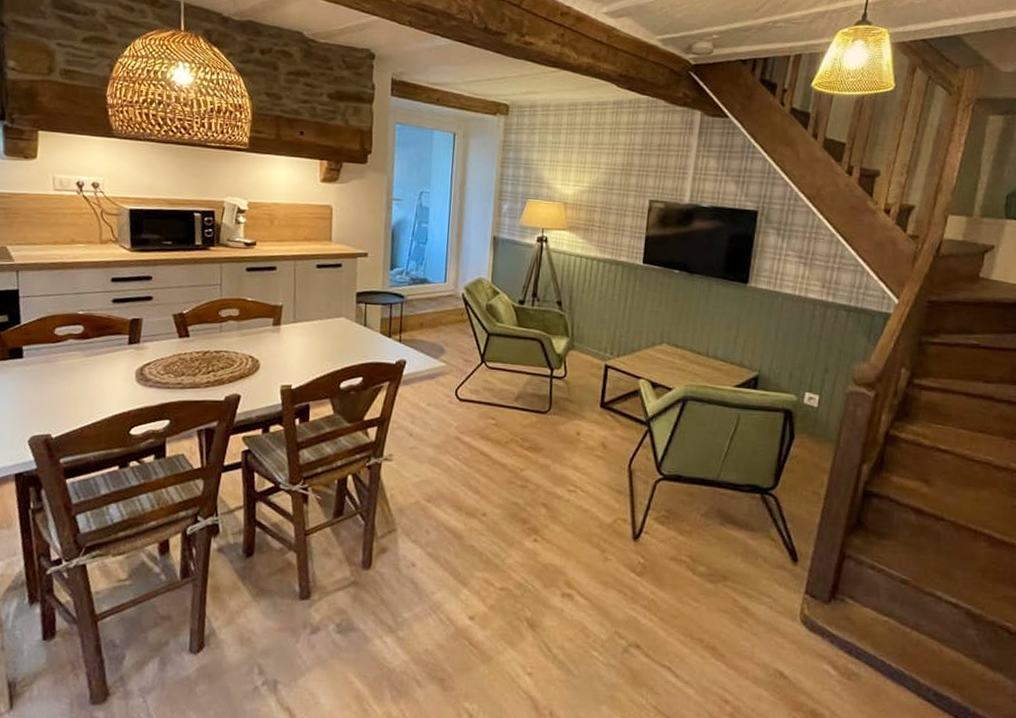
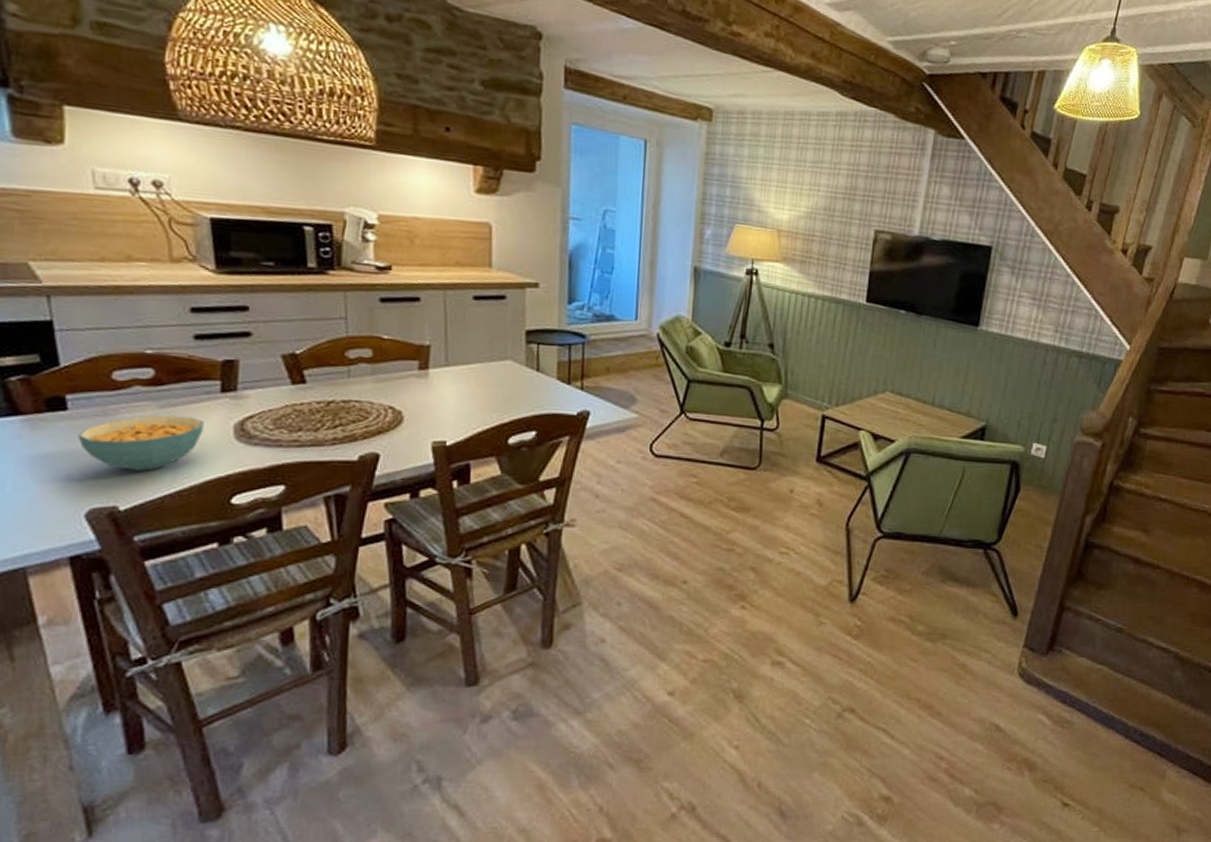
cereal bowl: none [28,362,115,407] -> present [78,415,204,471]

